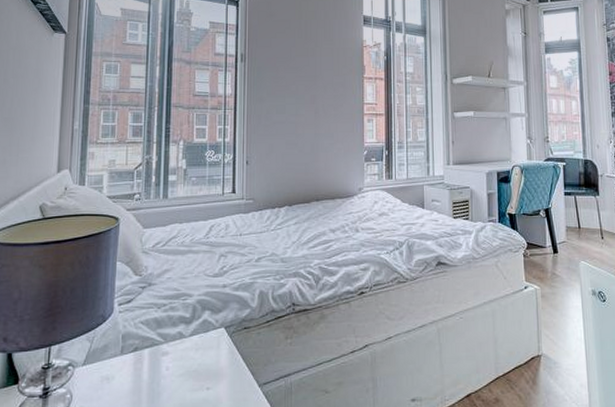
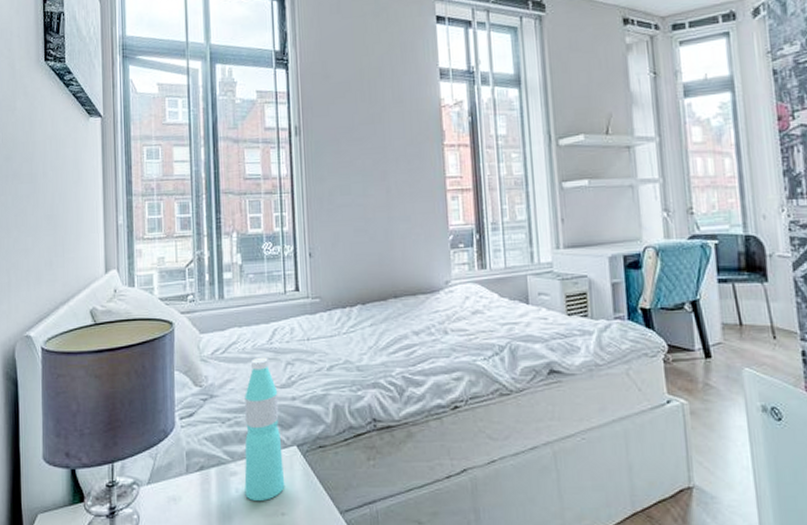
water bottle: none [174,249,212,377] -> present [244,357,285,501]

